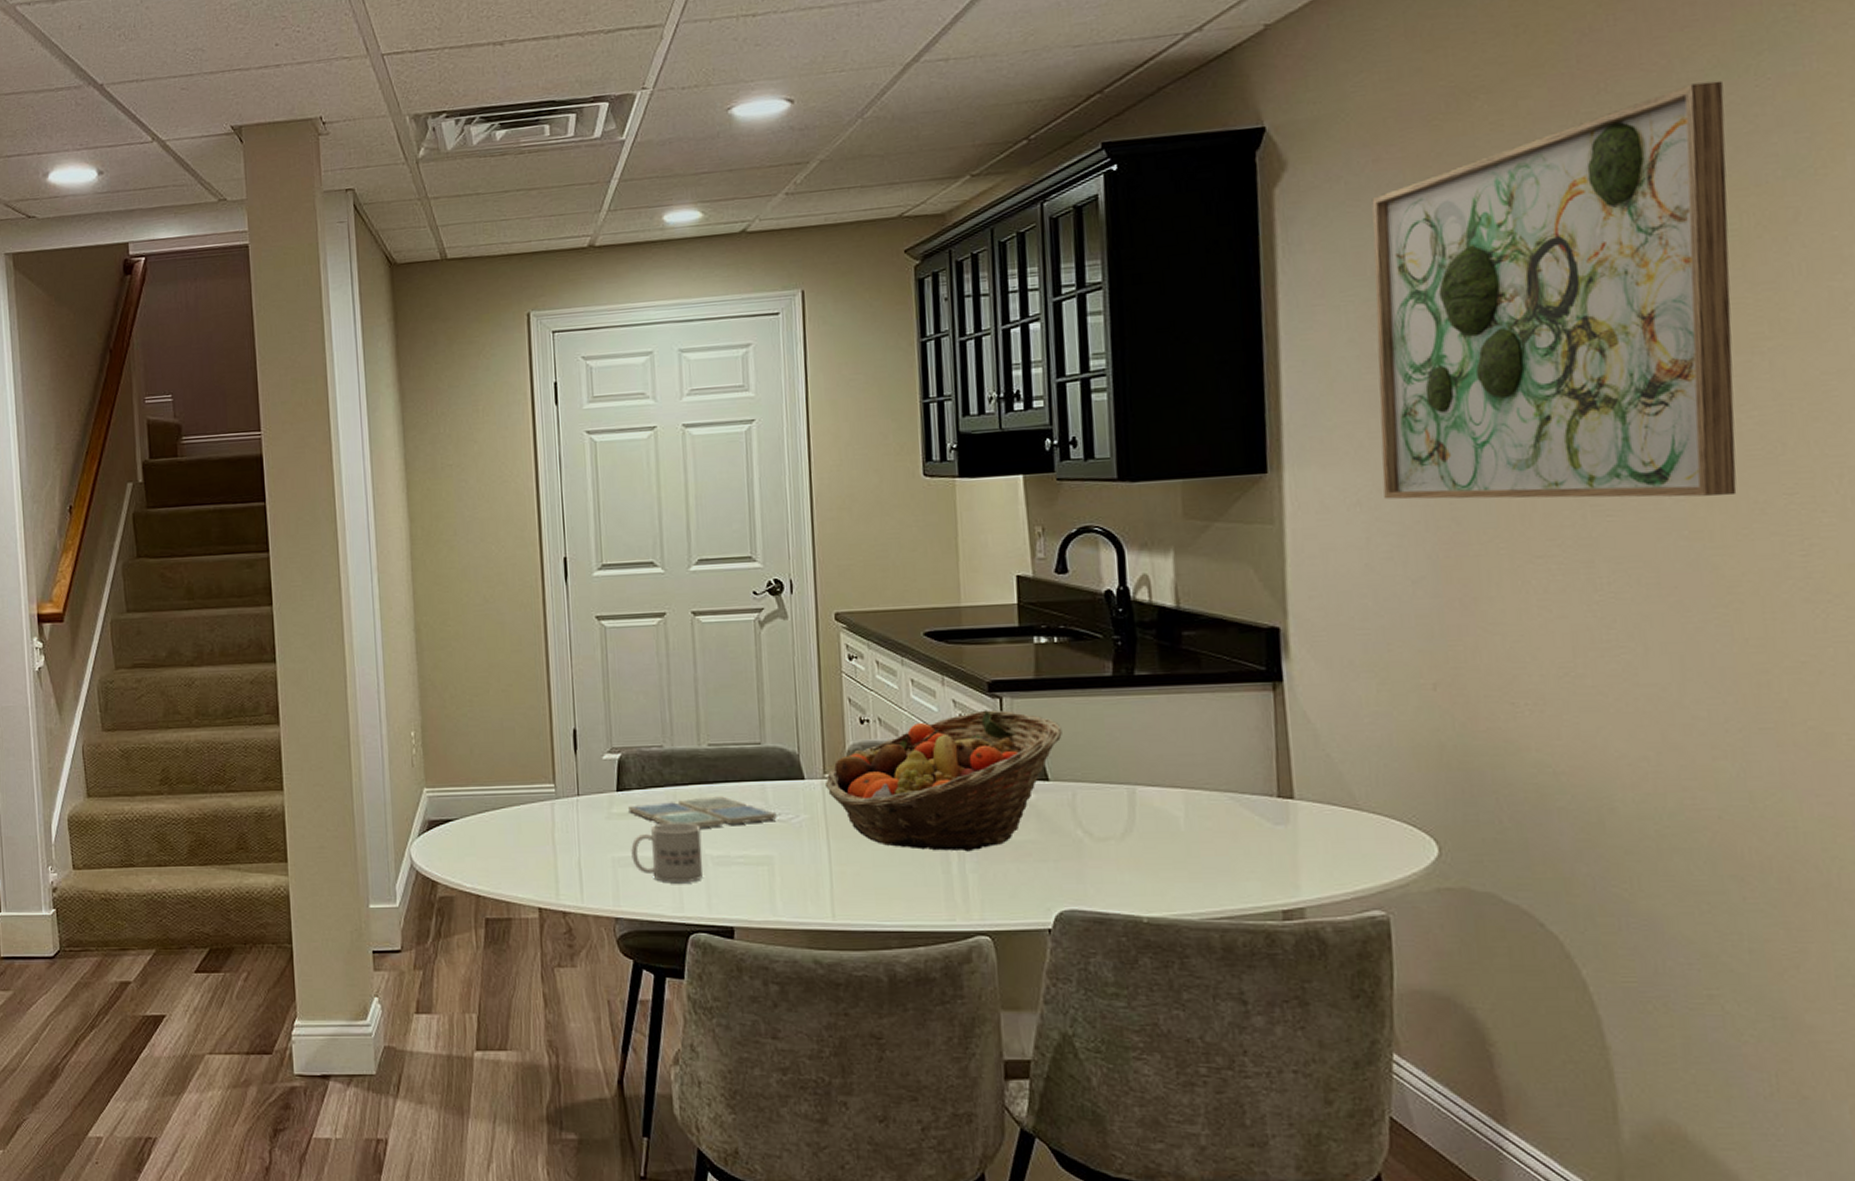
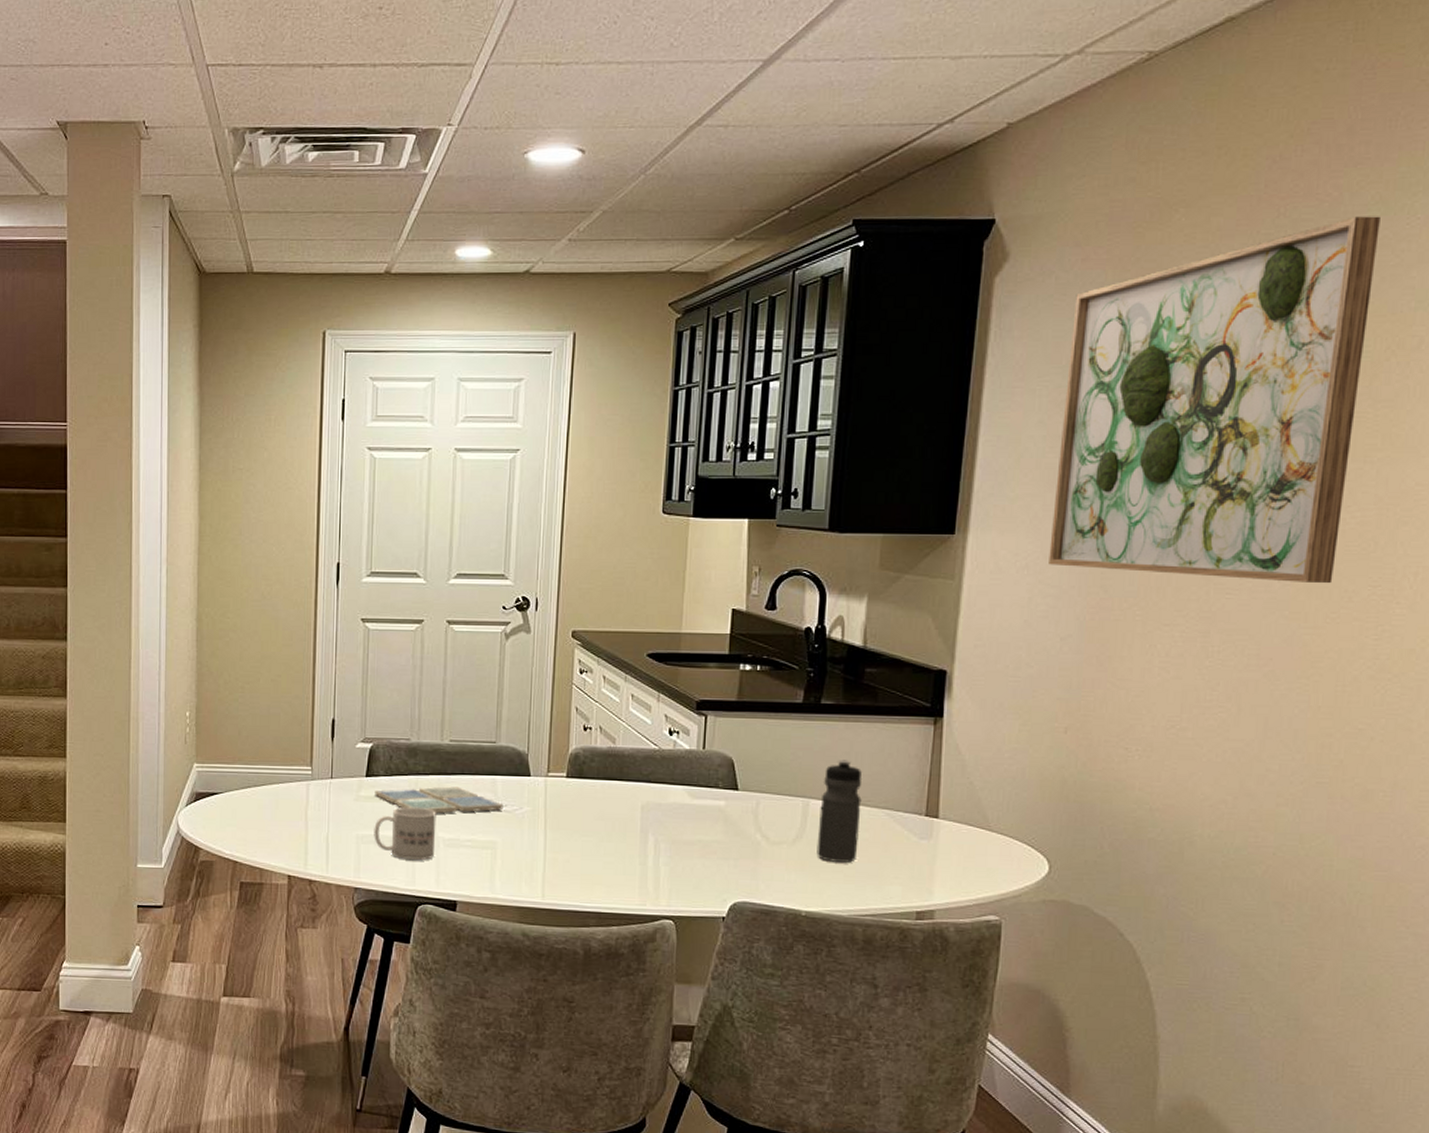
fruit basket: present [824,709,1062,852] -> none [547,725,754,847]
water bottle: none [1148,738,1201,857] -> present [816,760,863,863]

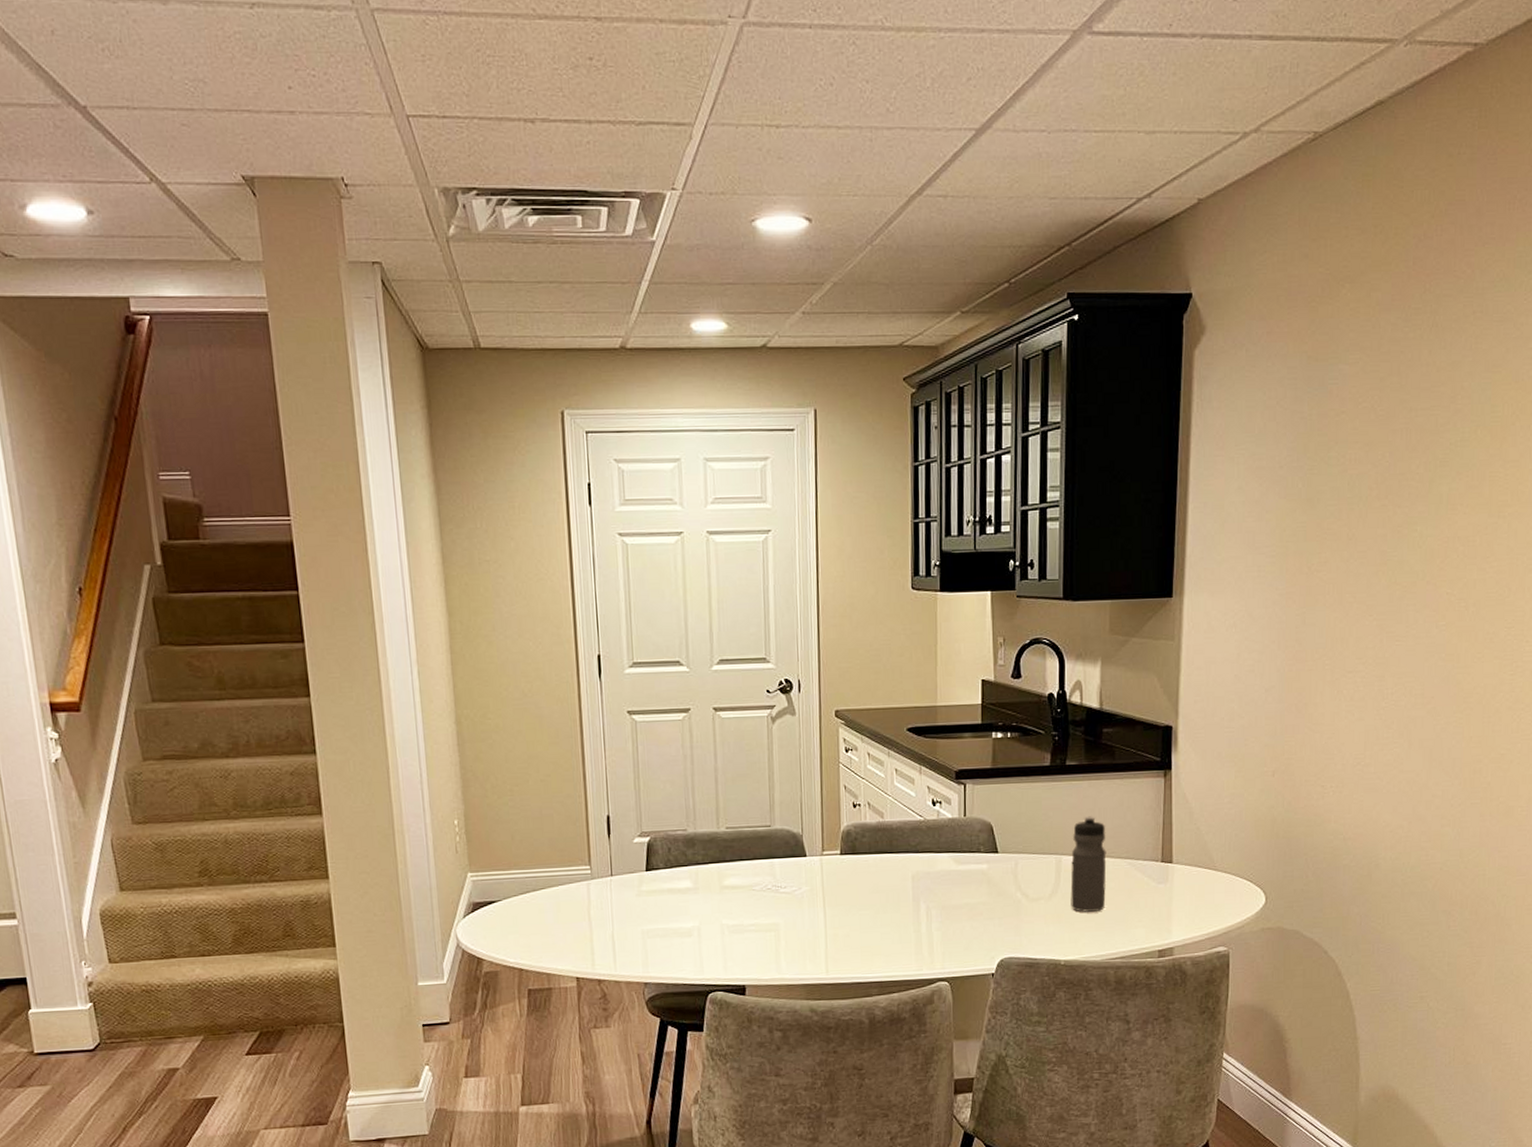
mug: present [374,806,436,861] -> none [658,896,721,950]
drink coaster: present [375,786,504,814] -> none [656,873,783,902]
wall art: present [1049,216,1380,584] -> none [1252,292,1504,628]

